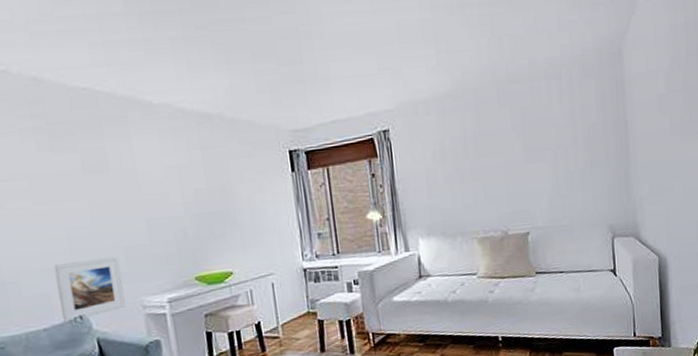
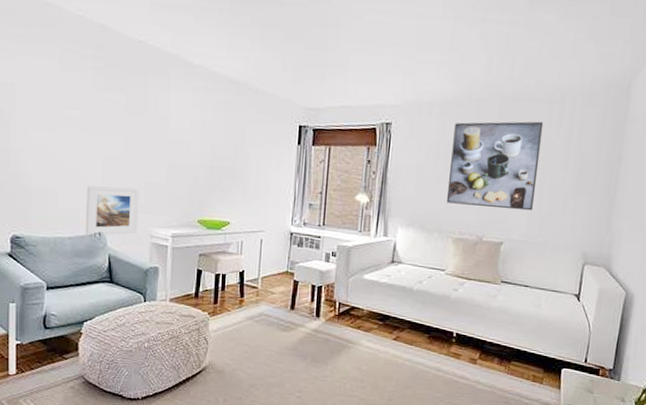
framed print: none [455,100,553,203] -> present [446,121,544,211]

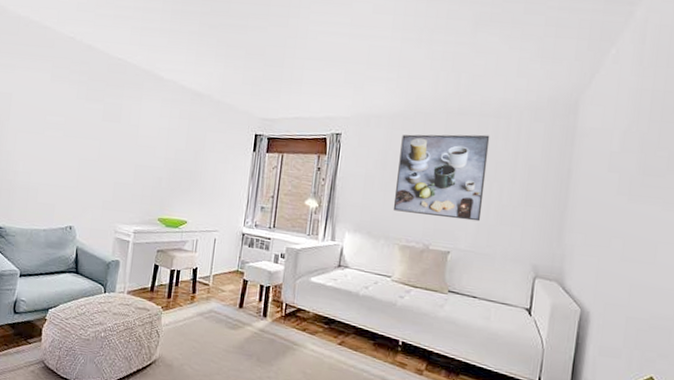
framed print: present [86,185,139,236] -> none [58,183,109,229]

